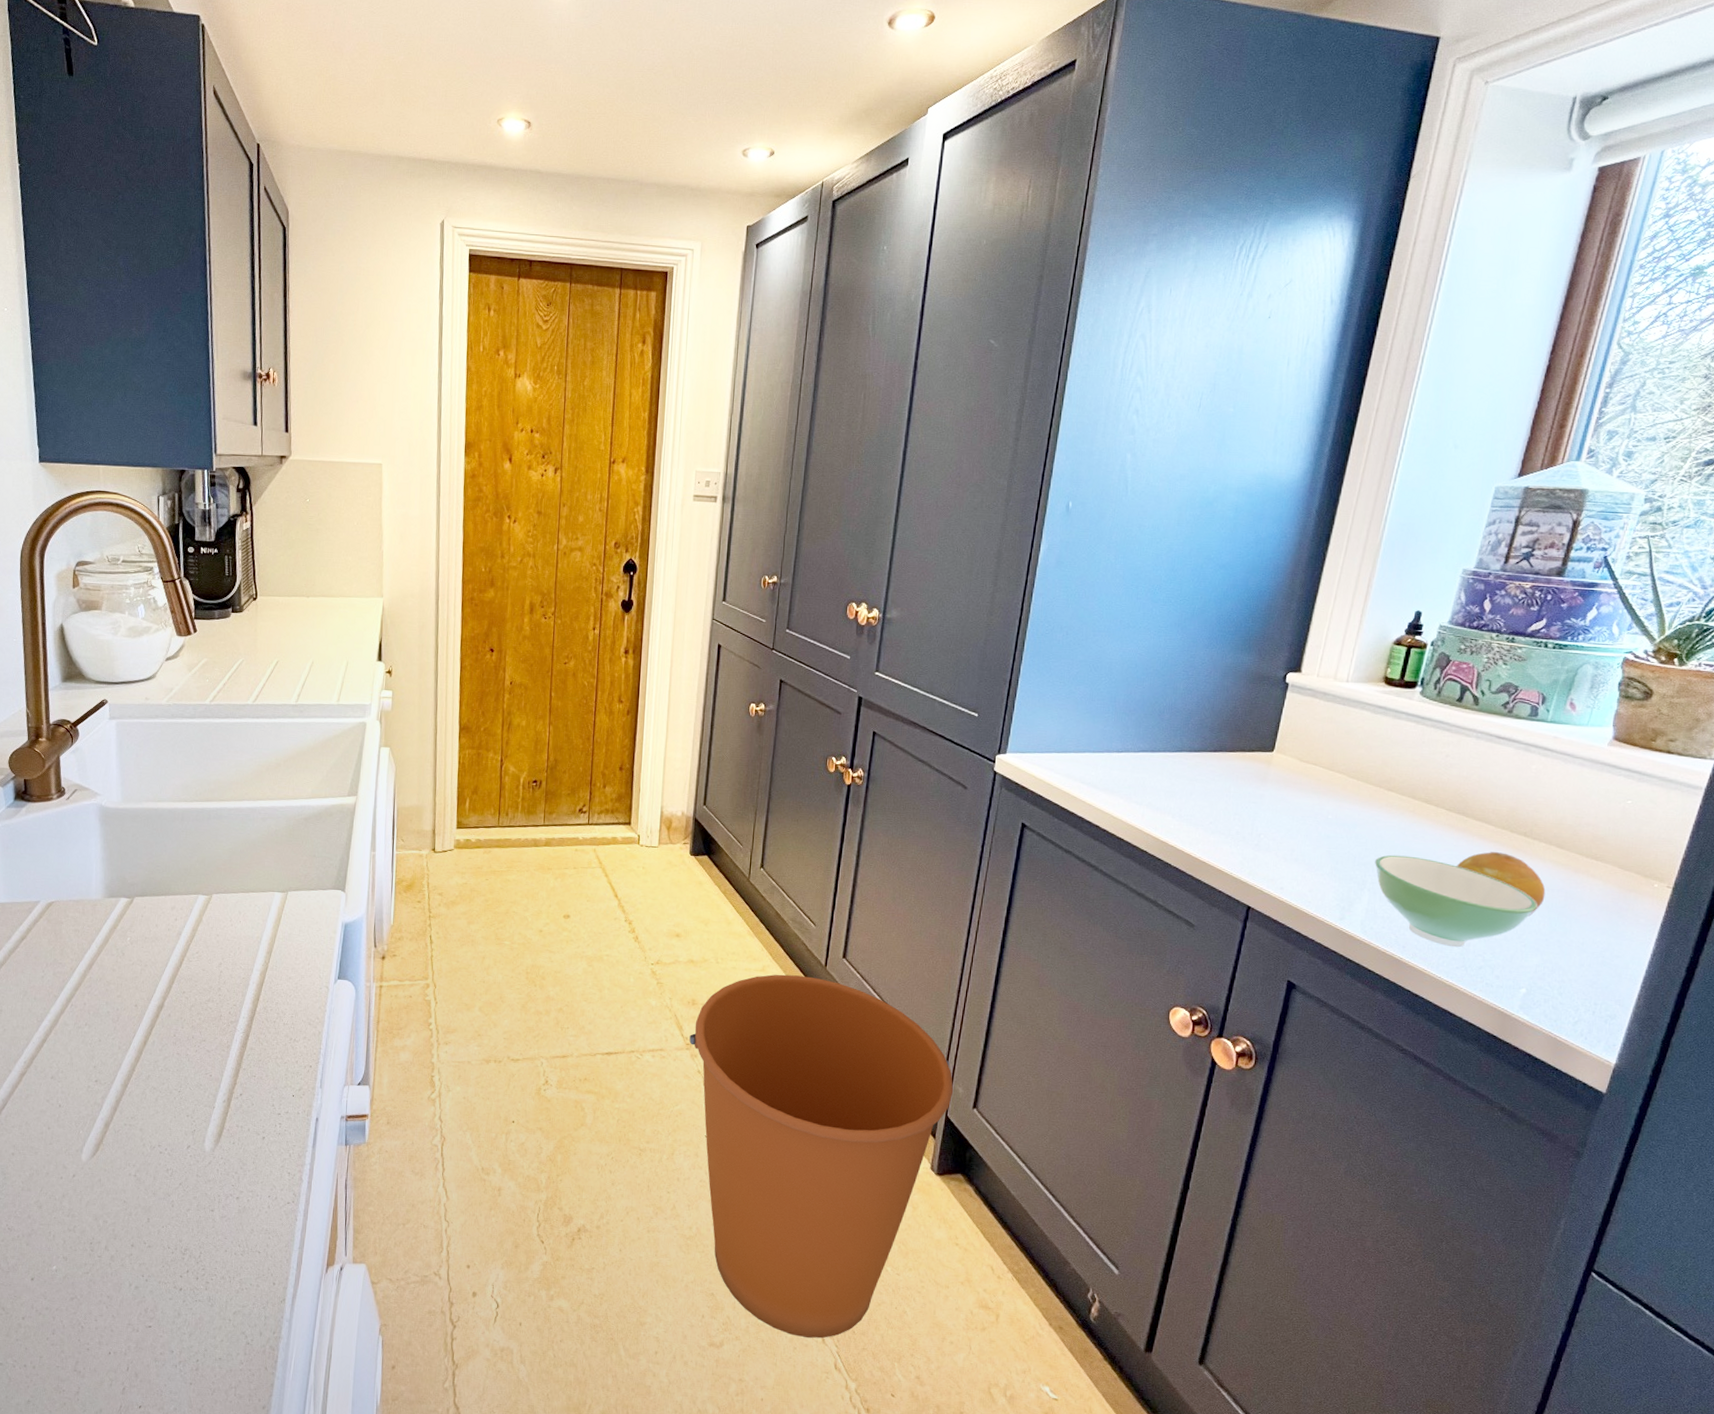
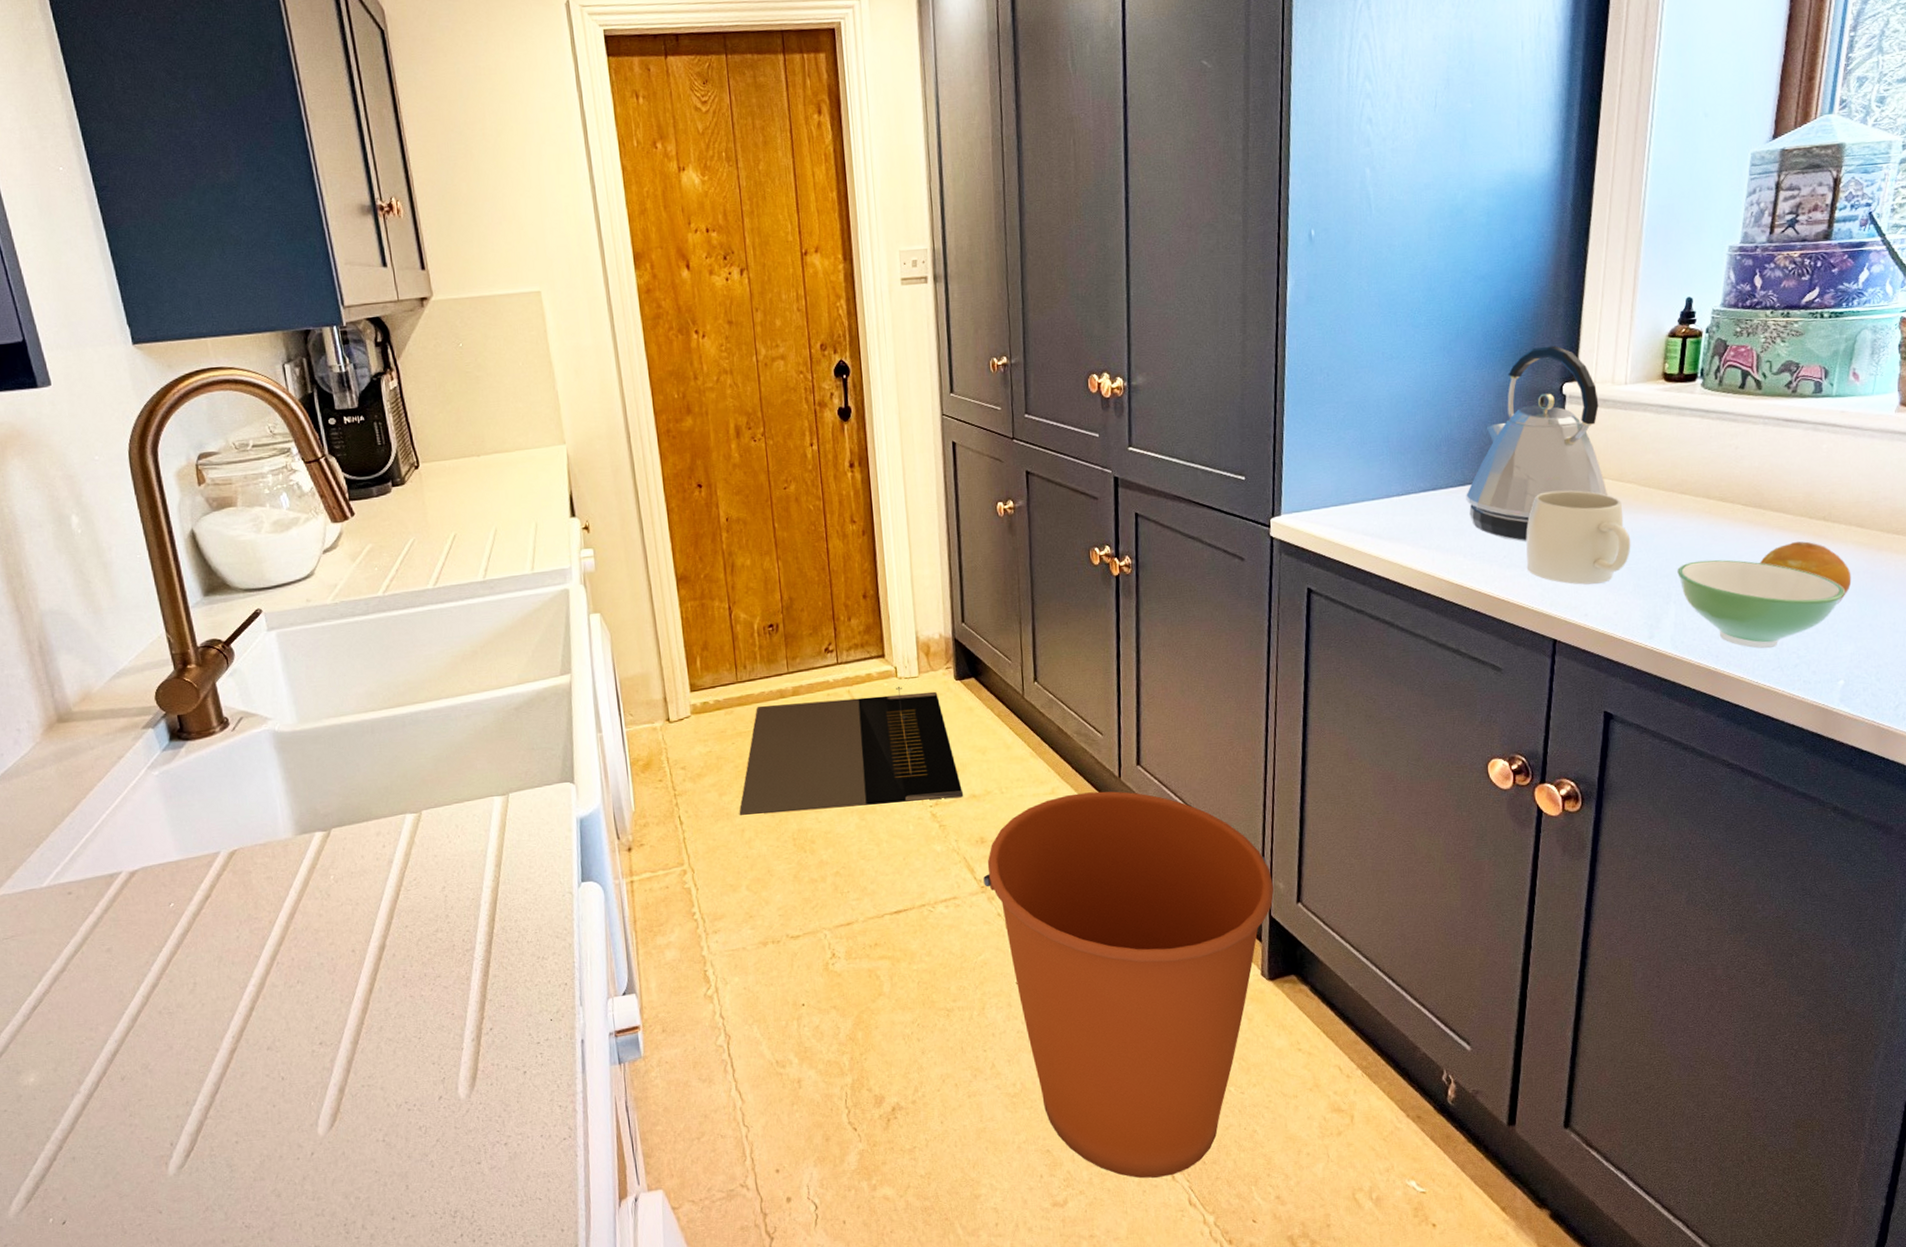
door mat: none [482,851,683,960] -> present [739,687,964,815]
kettle: none [1181,636,1319,813] -> present [1466,345,1609,543]
mug: none [1230,769,1334,862] -> present [1526,490,1631,585]

